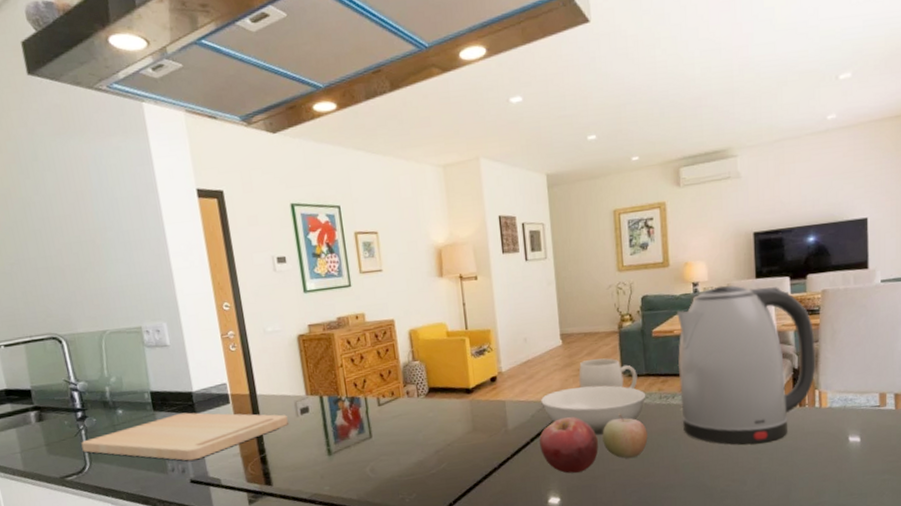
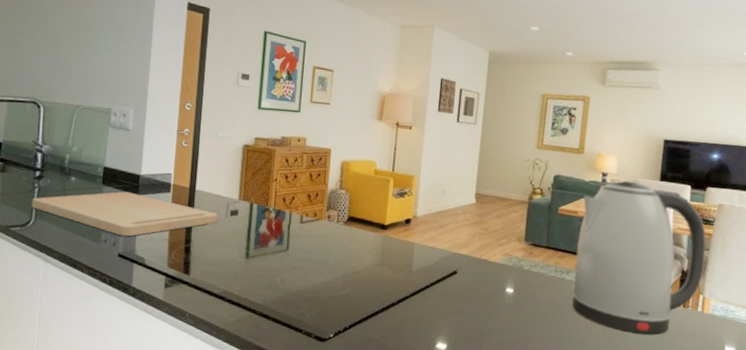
fruit: present [539,417,598,474] -> none [438,270,492,325]
bowl: present [541,385,646,436] -> none [447,244,543,294]
mug: present [578,358,638,389] -> none [484,222,539,257]
fruit: present [602,413,648,459] -> none [496,277,539,322]

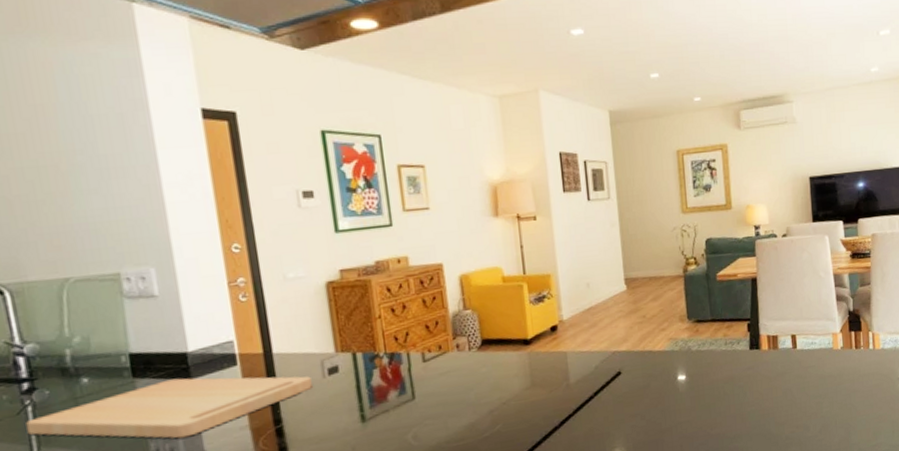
kettle: present [571,180,706,335] -> none [740,228,869,389]

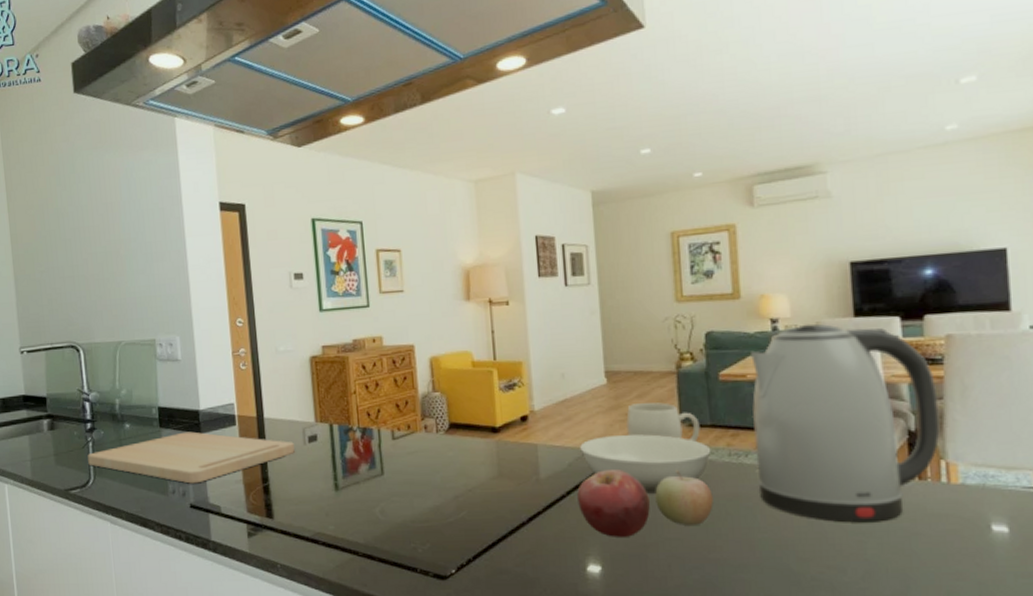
fruit: none [603,367,665,429] -> present [577,470,650,537]
bowl: none [605,332,712,387] -> present [580,434,711,495]
mug: none [643,303,703,336] -> present [626,402,700,442]
fruit: none [668,361,714,410] -> present [655,469,714,527]
kettle: none [740,228,869,389] -> present [751,323,940,523]

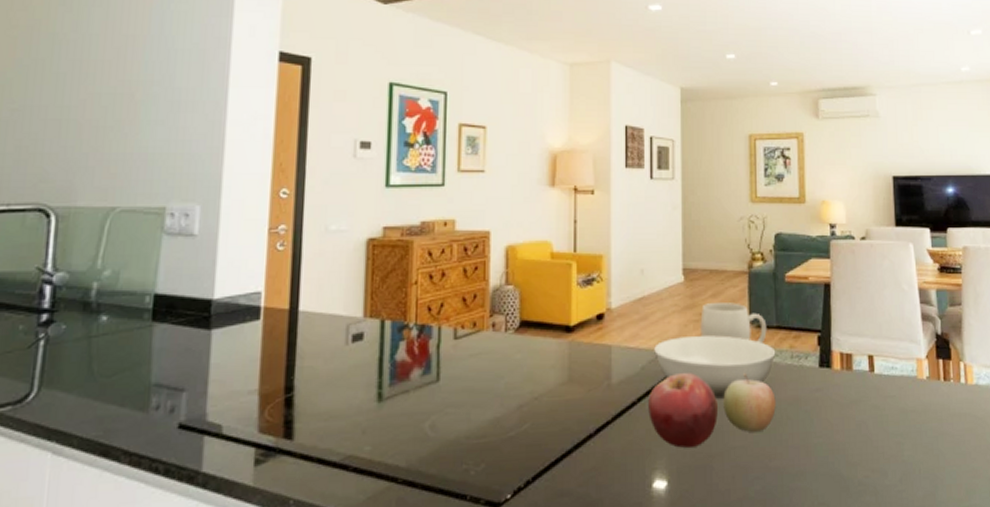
cutting board: present [87,431,295,484] -> none [33,327,333,396]
kettle: present [751,323,940,523] -> none [812,230,960,424]

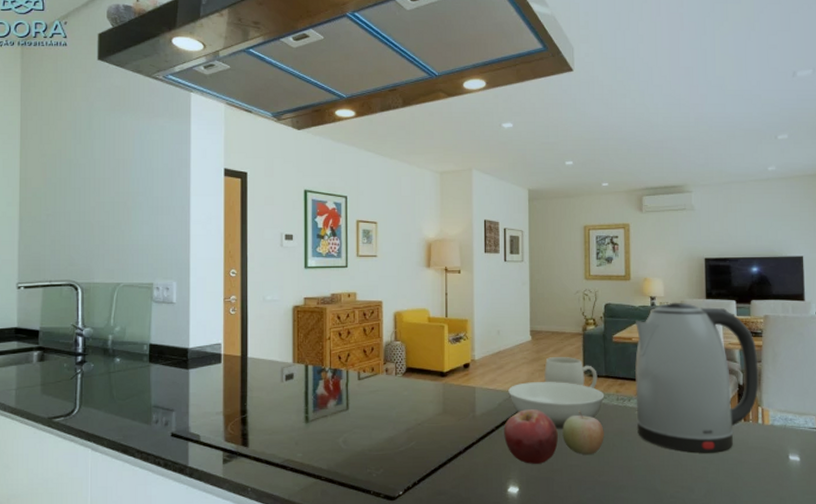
kettle: none [812,230,960,424] -> present [634,302,759,453]

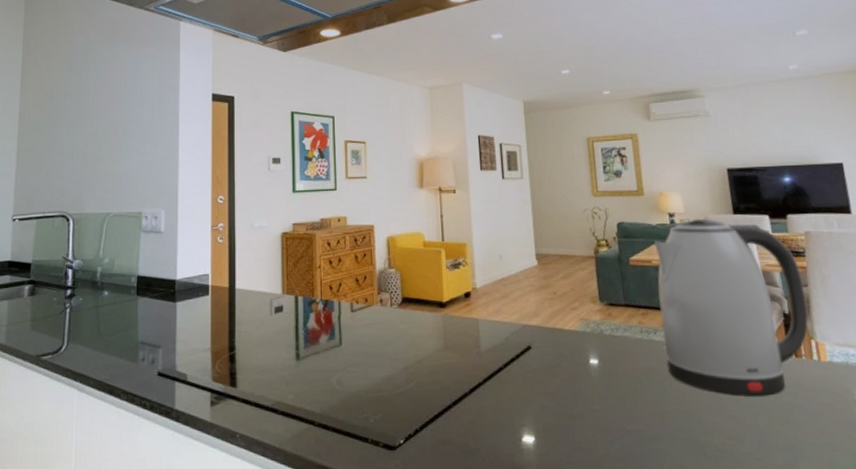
fruit: present [504,409,558,464] -> none [513,344,576,408]
bowl: present [508,382,605,430] -> none [515,312,626,368]
mug: present [544,357,598,388] -> none [554,283,616,319]
fruit: present [562,410,604,456] -> none [580,344,630,399]

